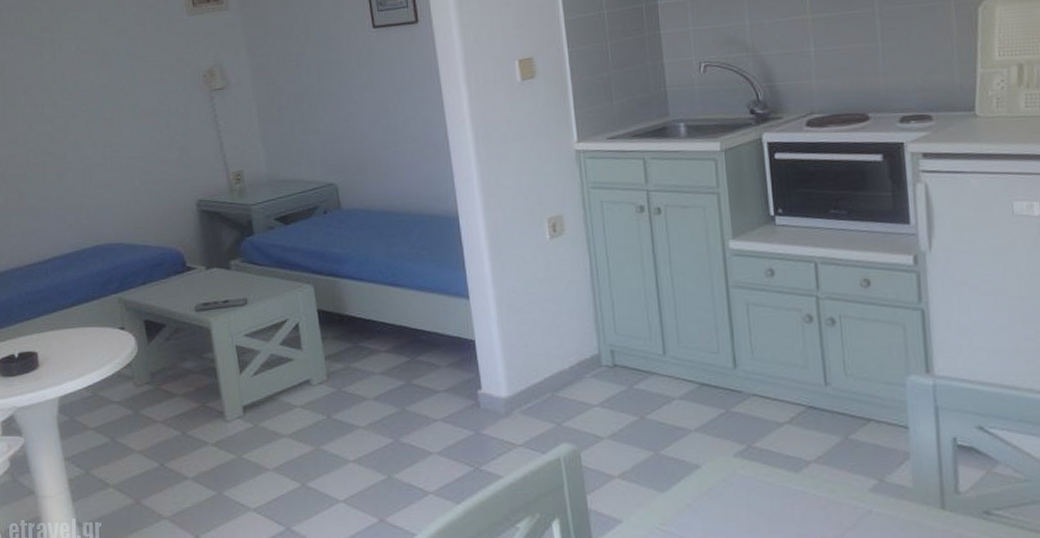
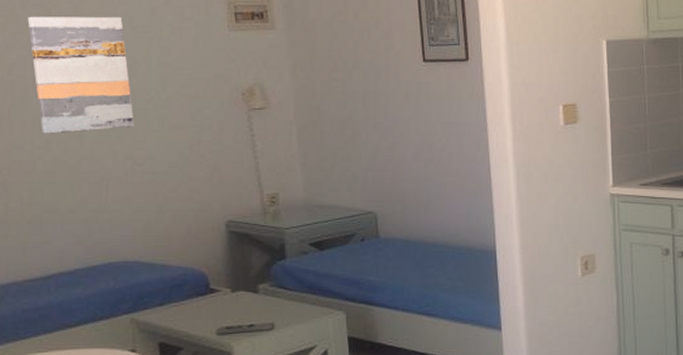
wall art: none [13,12,110,128] -> present [27,16,134,134]

